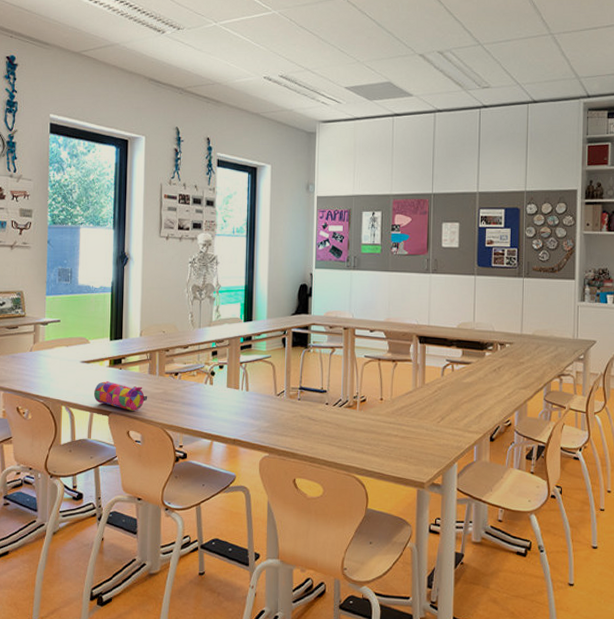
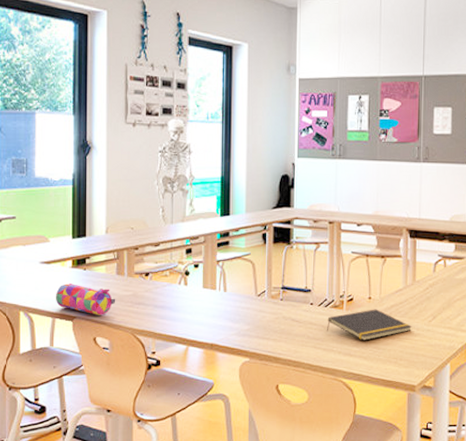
notepad: none [340,409,421,439] -> present [326,309,412,341]

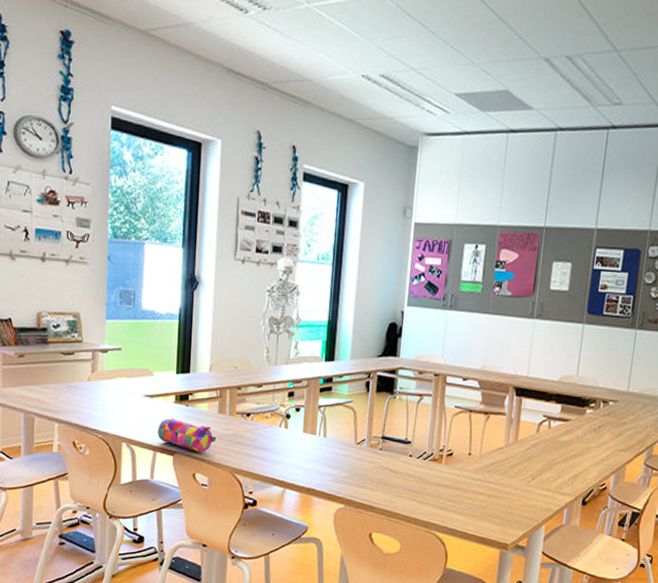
notepad: present [326,309,412,341] -> none [423,465,510,497]

